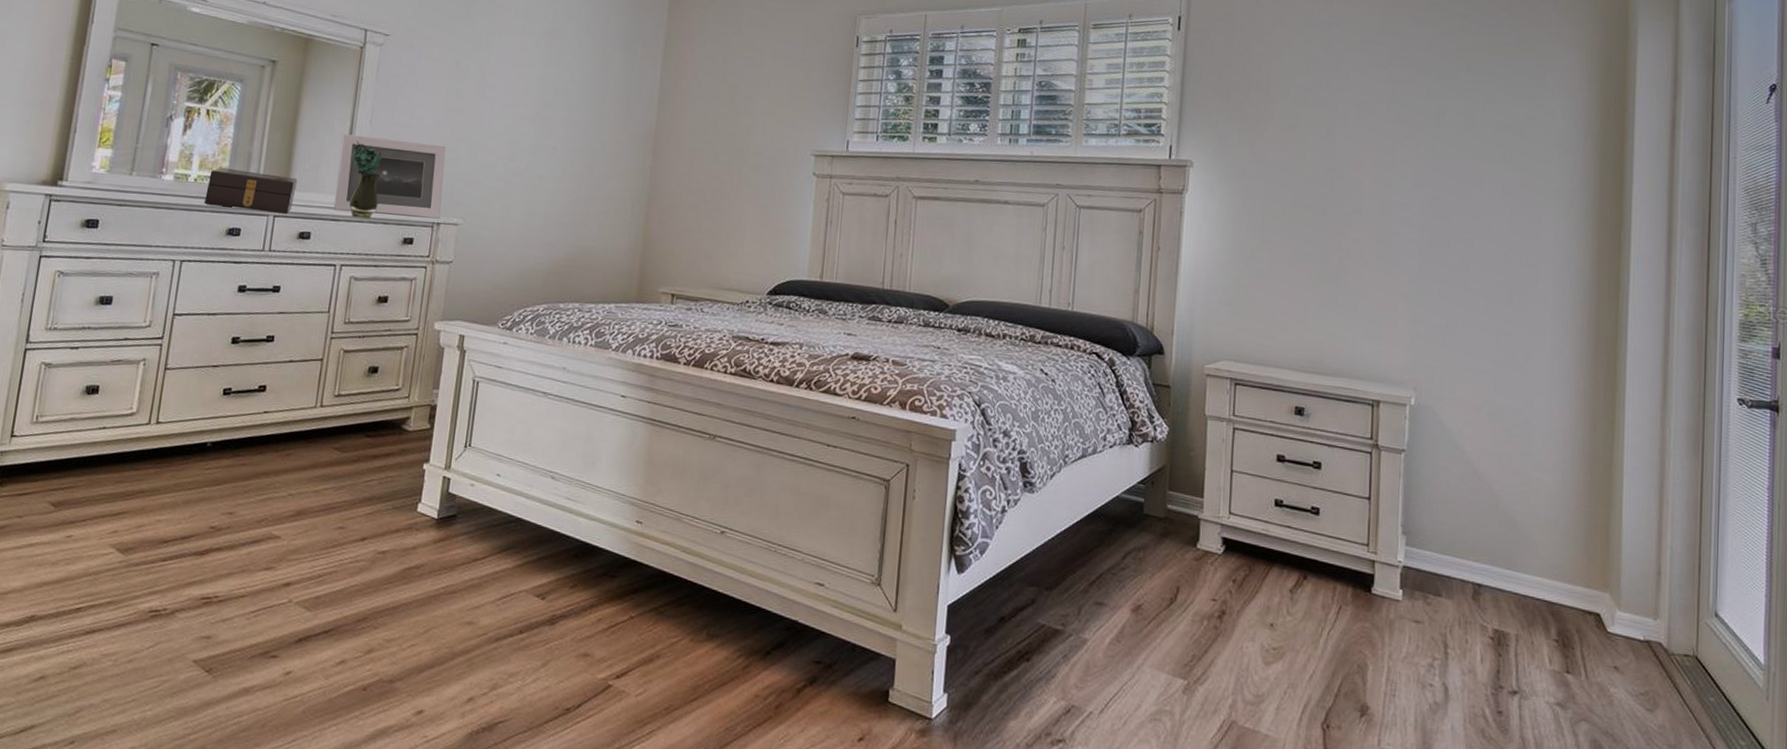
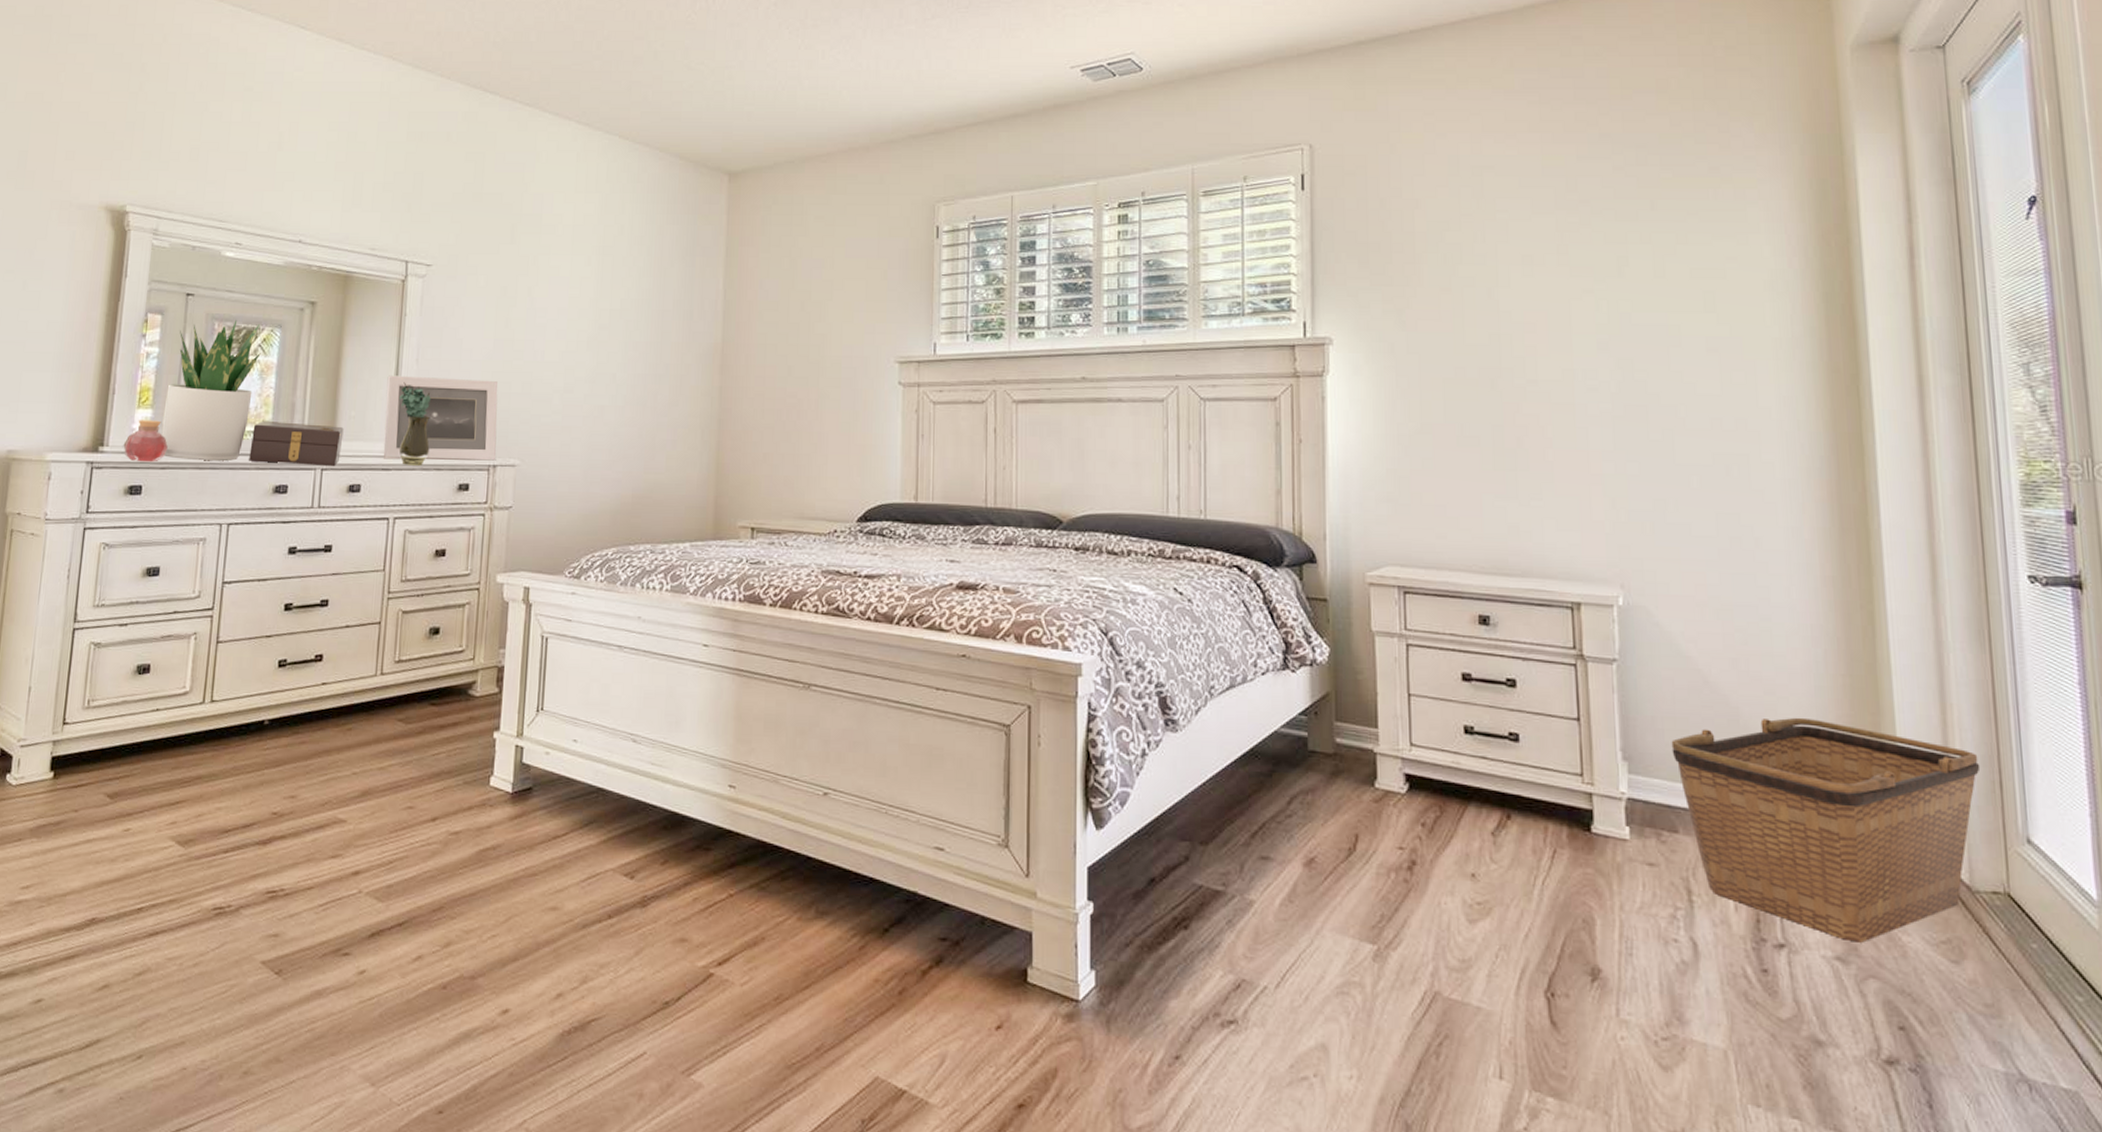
potion bottle: none [82,158,126,199] -> present [123,420,168,462]
planter: none [120,72,221,202] -> present [161,320,261,462]
bicycle basket: none [1442,505,1685,692] -> present [1671,717,1981,943]

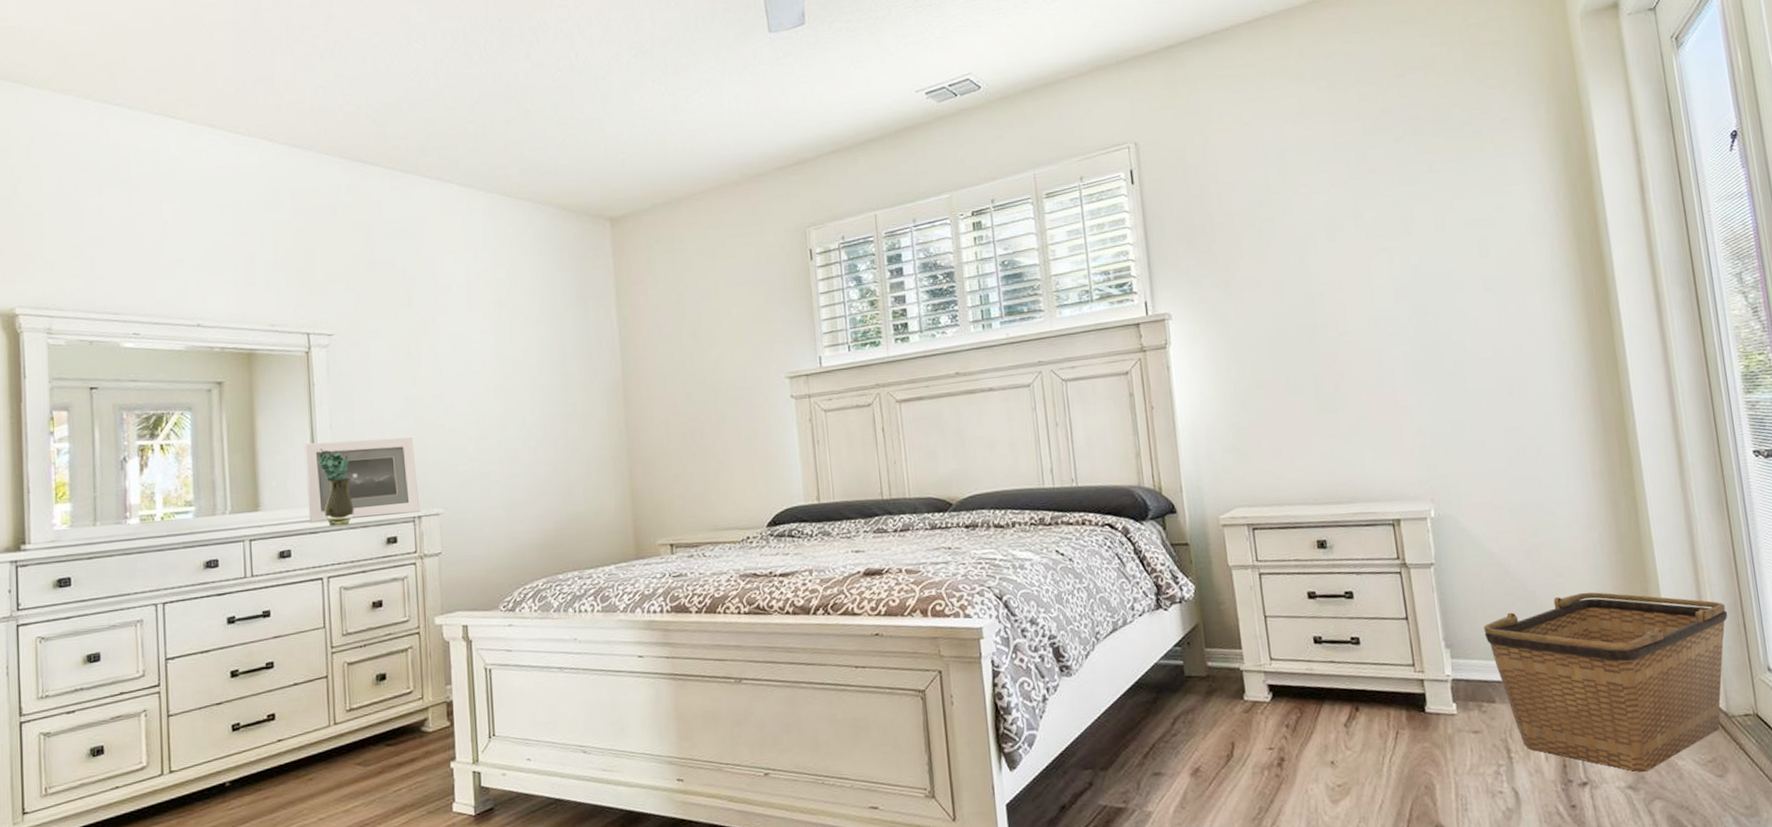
potion bottle: present [123,420,168,462] -> none [46,513,92,556]
planter: present [161,320,261,462] -> none [82,408,174,548]
jewelry box: present [249,420,344,467] -> none [175,497,267,541]

